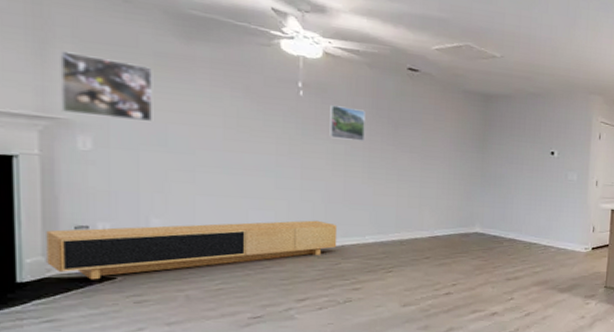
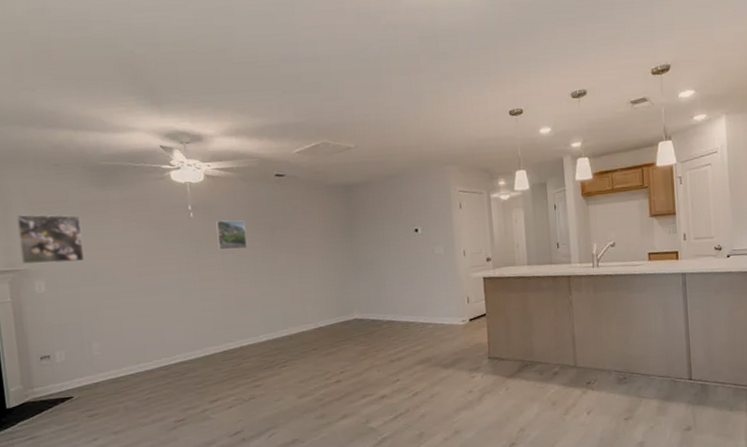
media console: present [46,220,338,280] -> none [22,326,237,401]

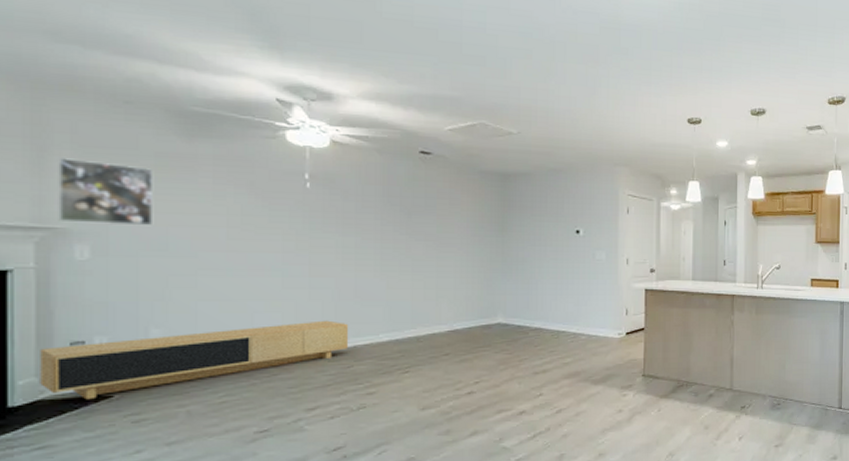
media console: none [22,326,237,401] -> present [40,320,349,400]
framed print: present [216,220,247,251] -> none [339,196,376,232]

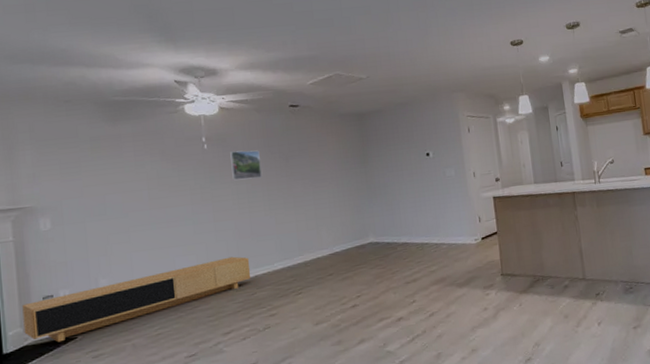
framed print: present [56,156,152,226] -> none [22,150,93,202]
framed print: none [339,196,376,232] -> present [230,150,262,181]

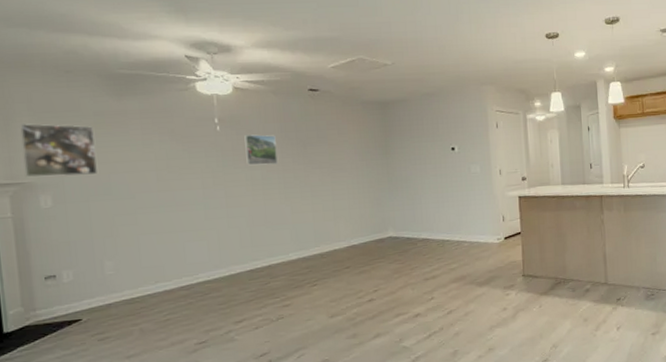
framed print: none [22,150,93,202] -> present [19,123,97,177]
media console: present [22,256,251,343] -> none [23,244,265,324]

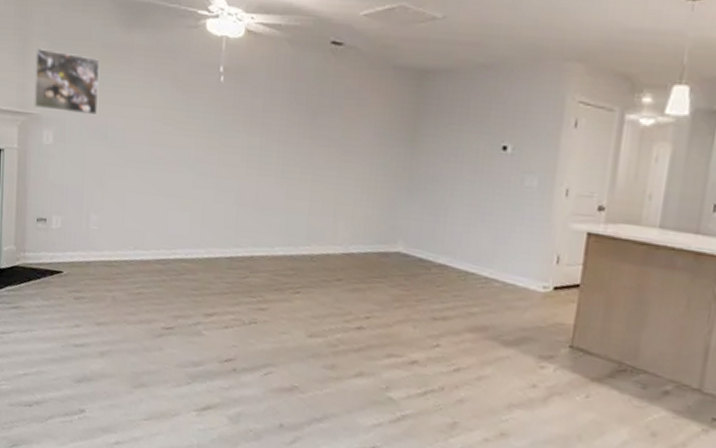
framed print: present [244,134,278,166] -> none [246,91,283,133]

